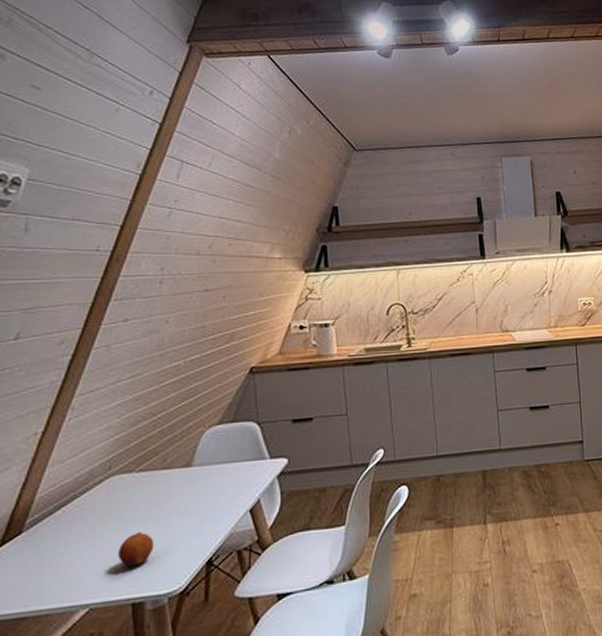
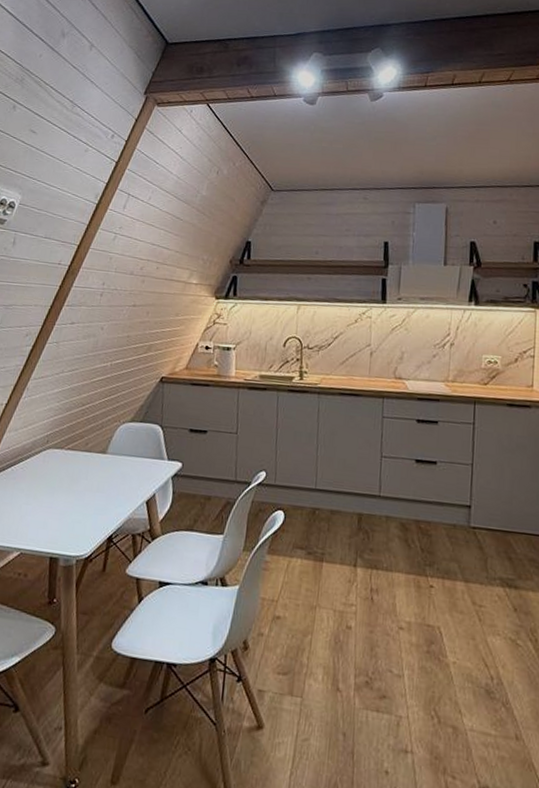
fruit: present [118,531,154,567] -> none [45,499,72,527]

